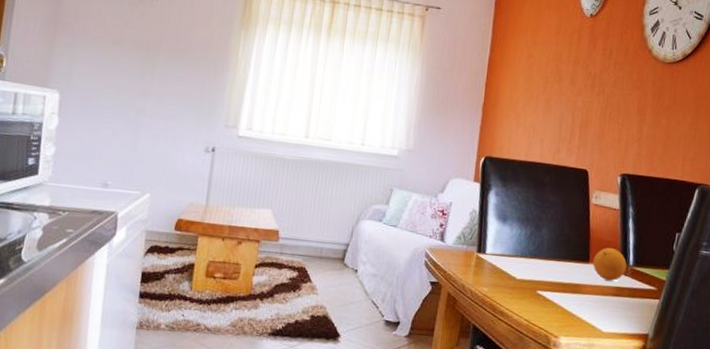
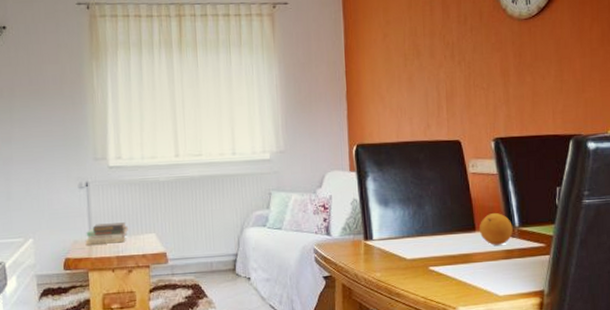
books: none [200,190,246,213] -> present [85,222,128,245]

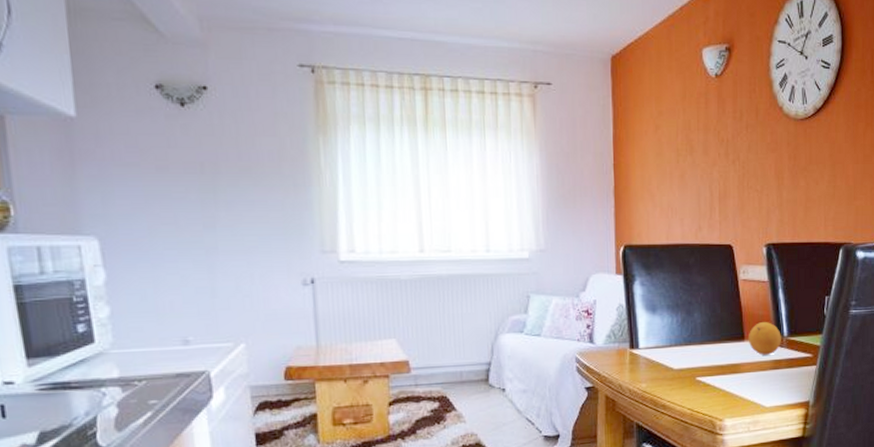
books: present [85,222,128,245] -> none [311,326,363,352]

